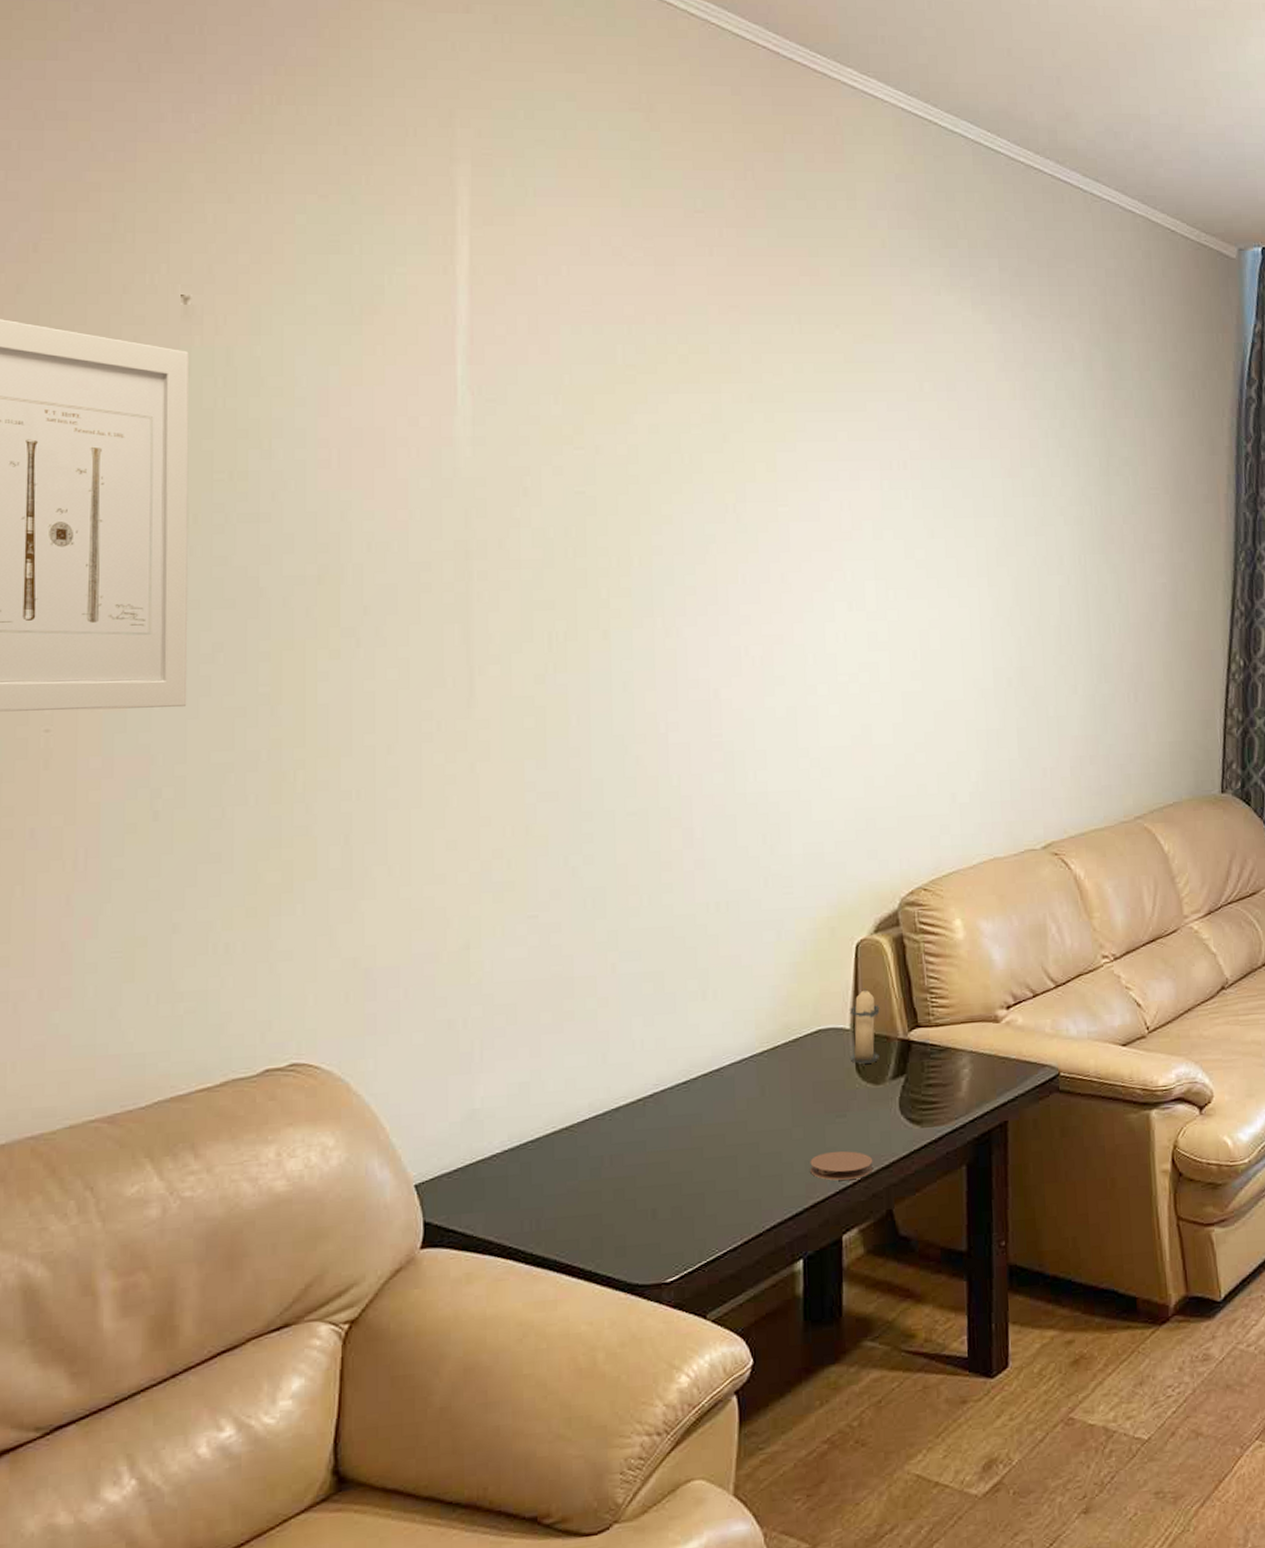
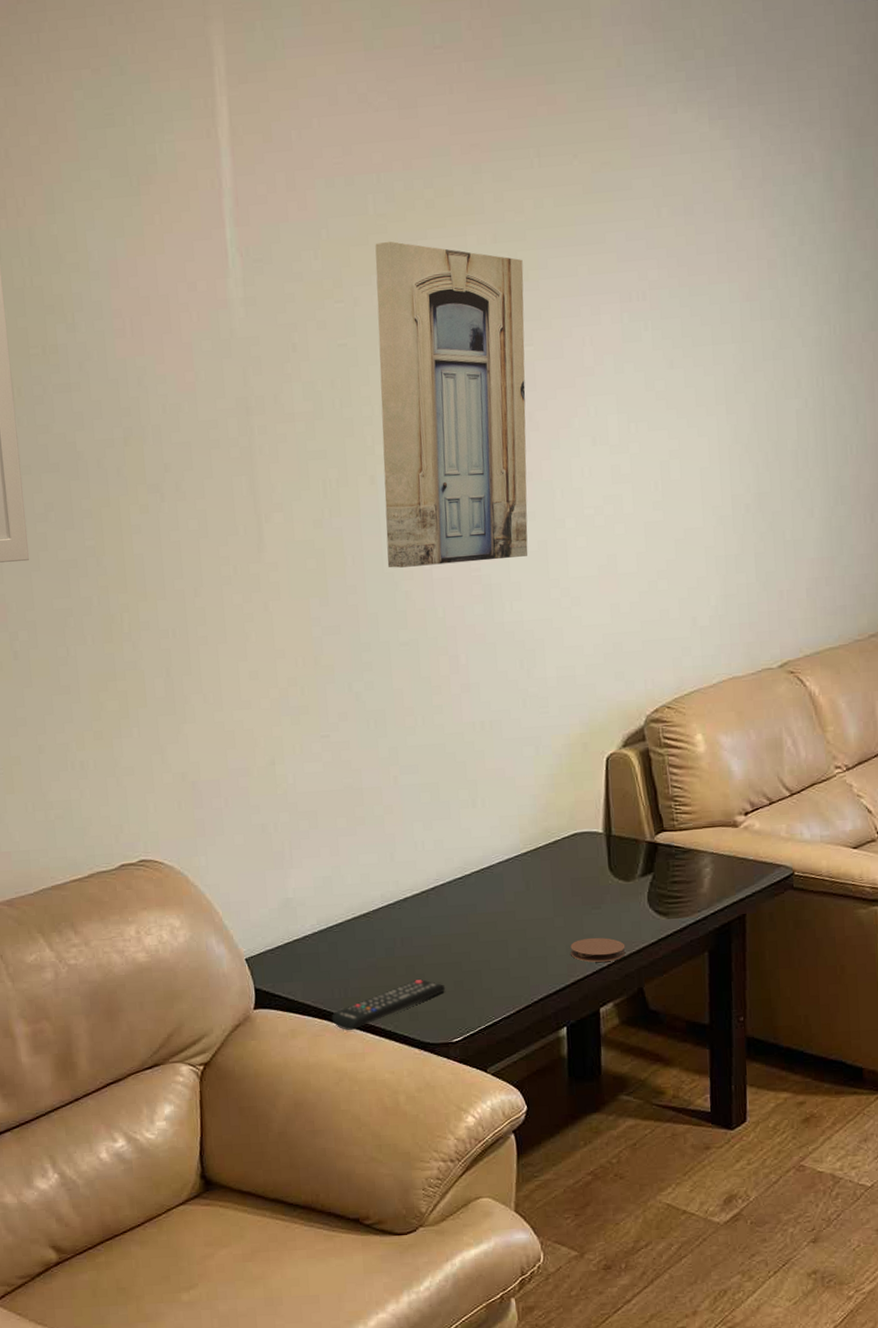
remote control: none [518,1205,661,1272] -> present [331,978,446,1030]
wall art: none [617,392,780,730] -> present [375,241,528,568]
candle: present [849,988,881,1064] -> none [601,797,630,863]

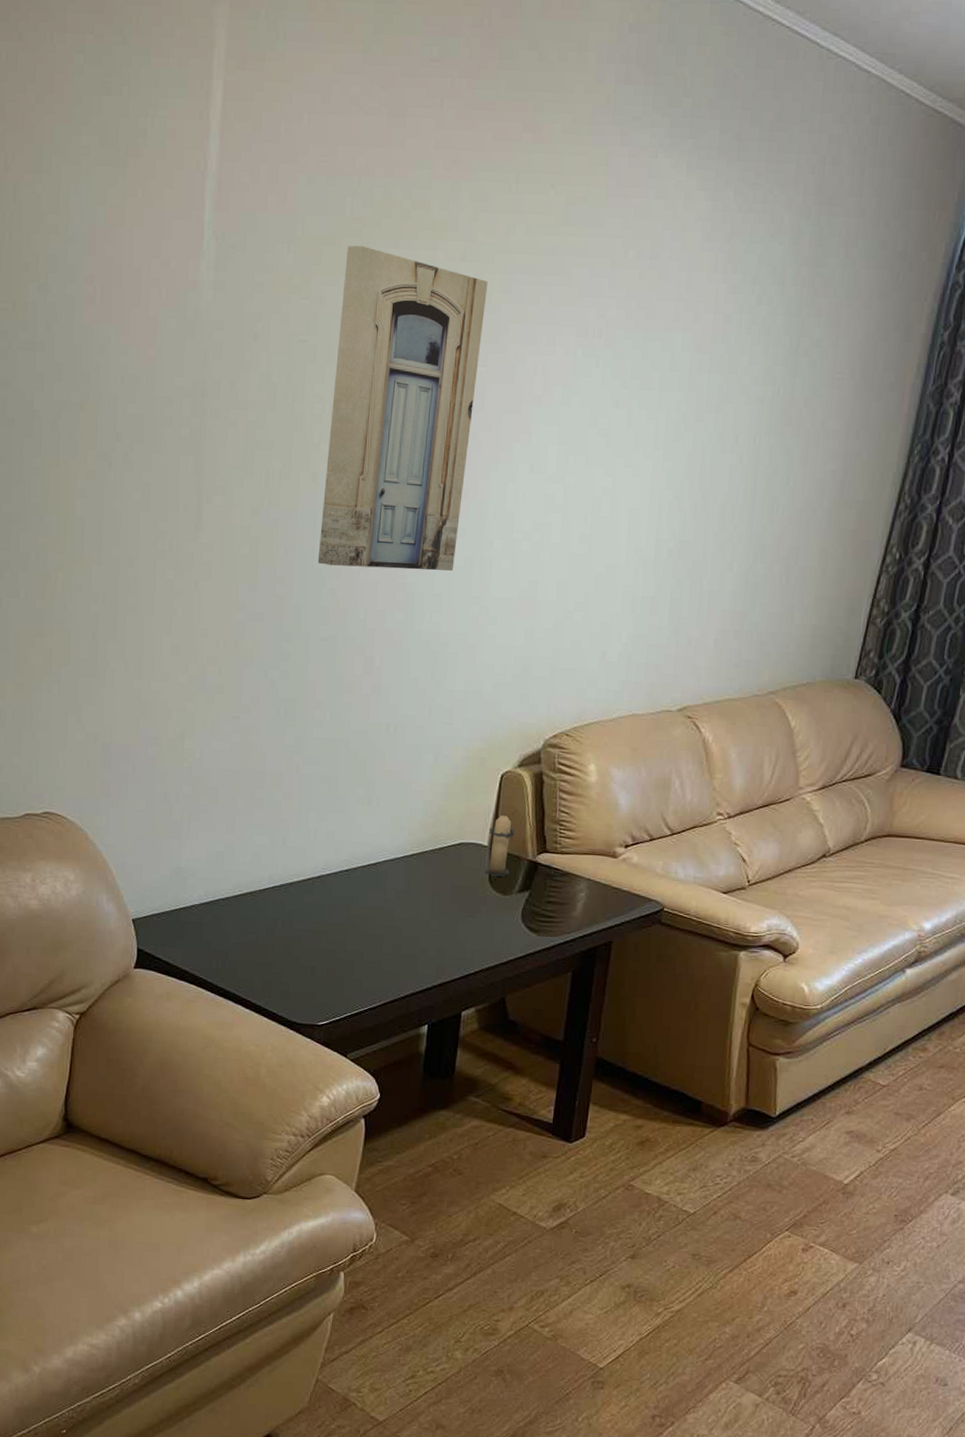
remote control: present [331,978,446,1030] -> none [206,960,319,1000]
coaster: present [570,937,626,962] -> none [441,943,494,969]
candle: none [601,797,630,863] -> present [484,813,516,877]

